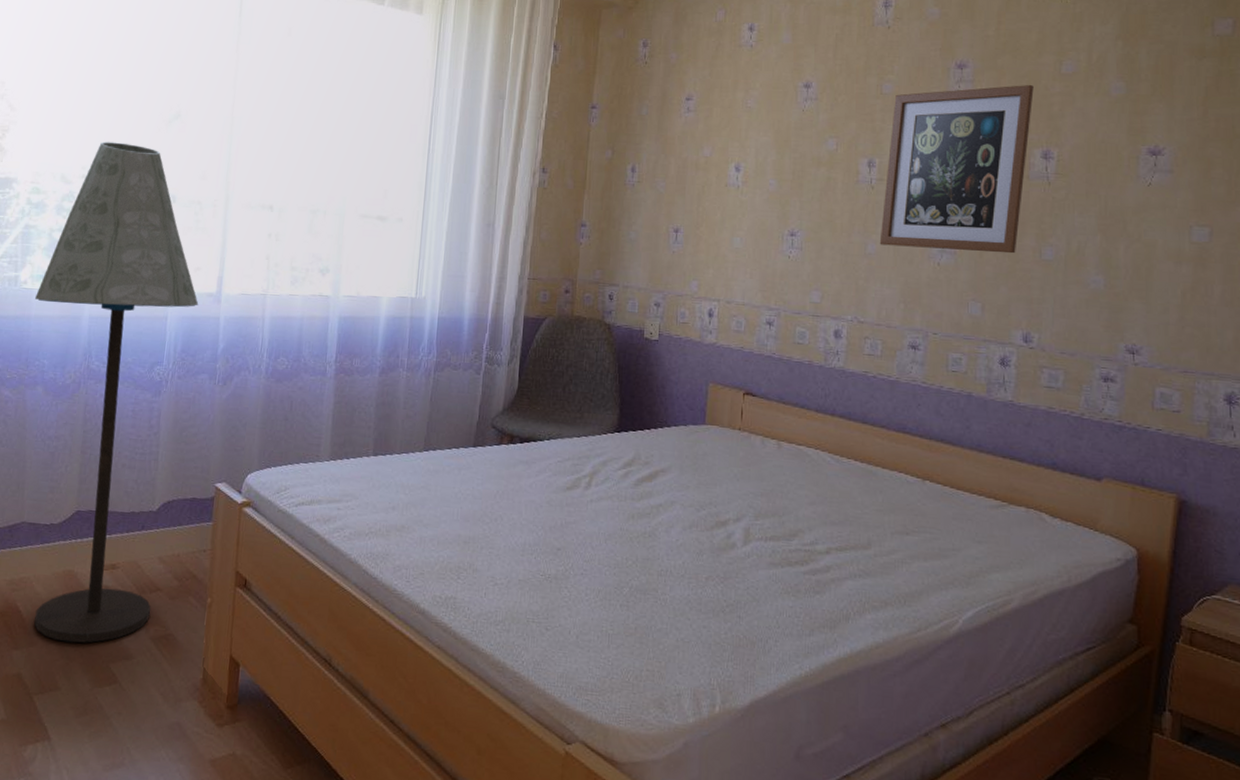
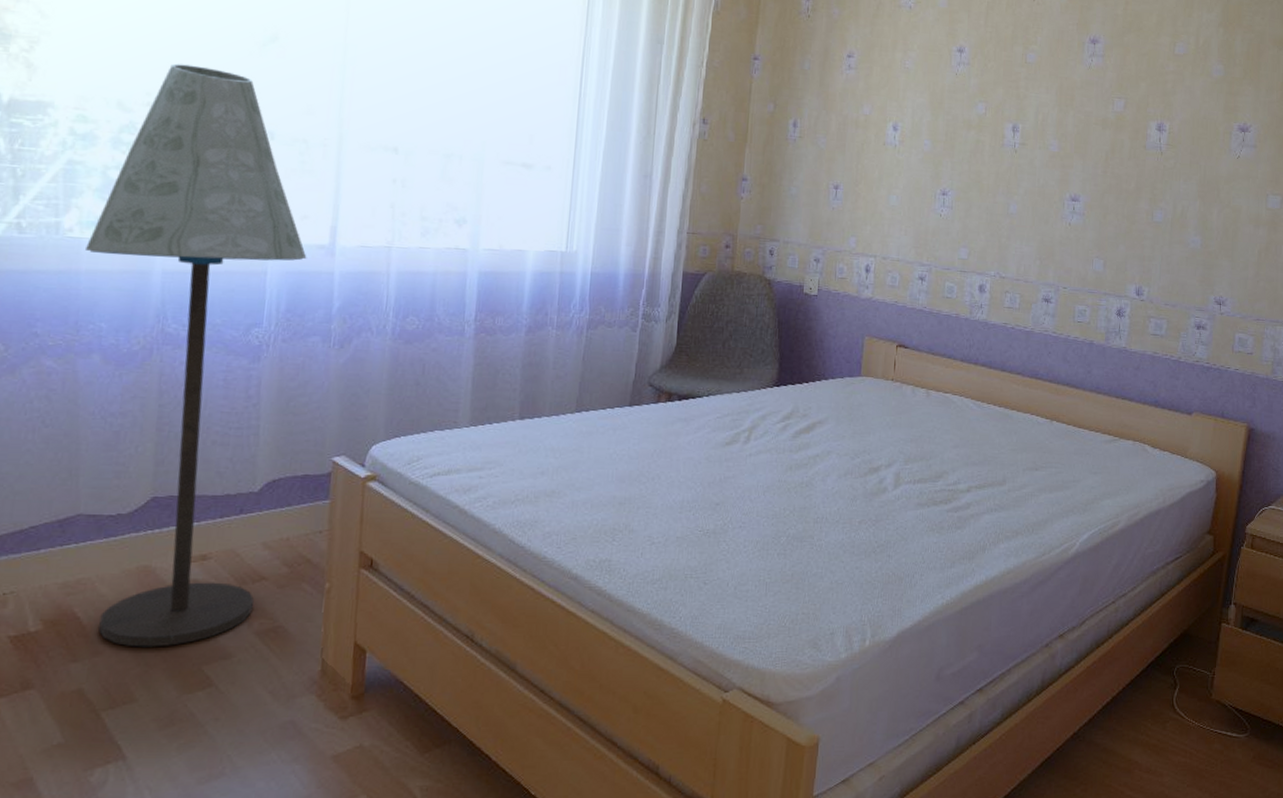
wall art: present [879,84,1034,254] -> none [1020,62,1152,216]

